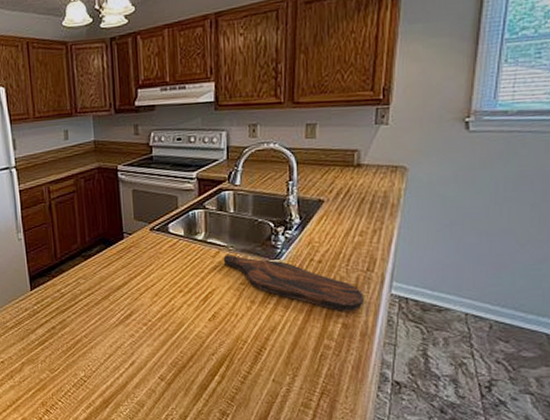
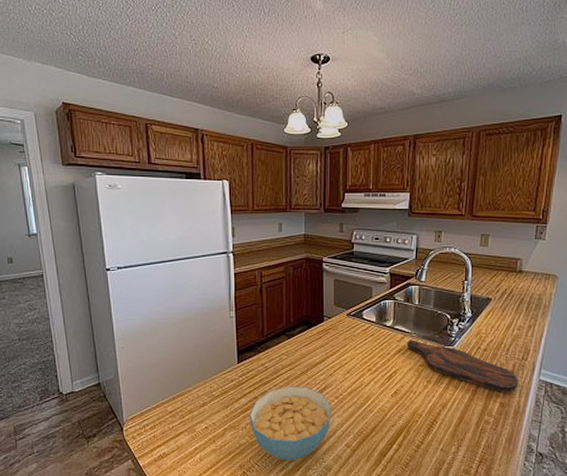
cereal bowl: none [47,313,140,396] -> present [249,386,332,460]

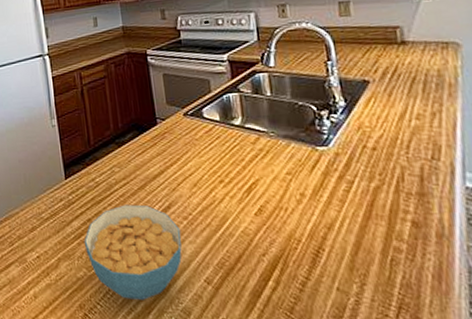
cutting board: present [407,340,518,392] -> none [264,141,434,206]

